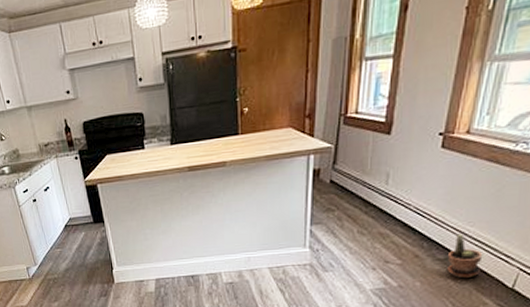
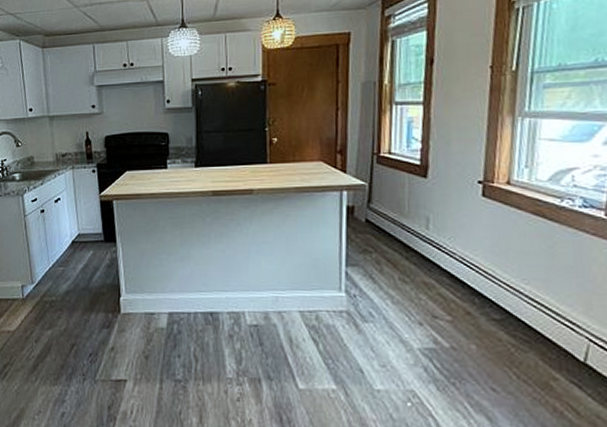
potted plant: present [448,234,483,278] -> none [505,291,544,345]

